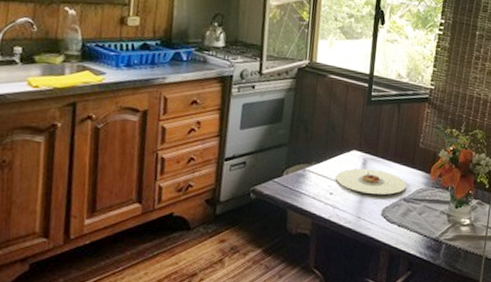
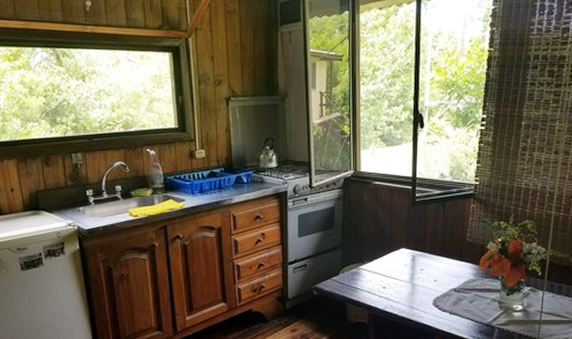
plate: present [336,168,406,195] -> none [388,265,455,286]

